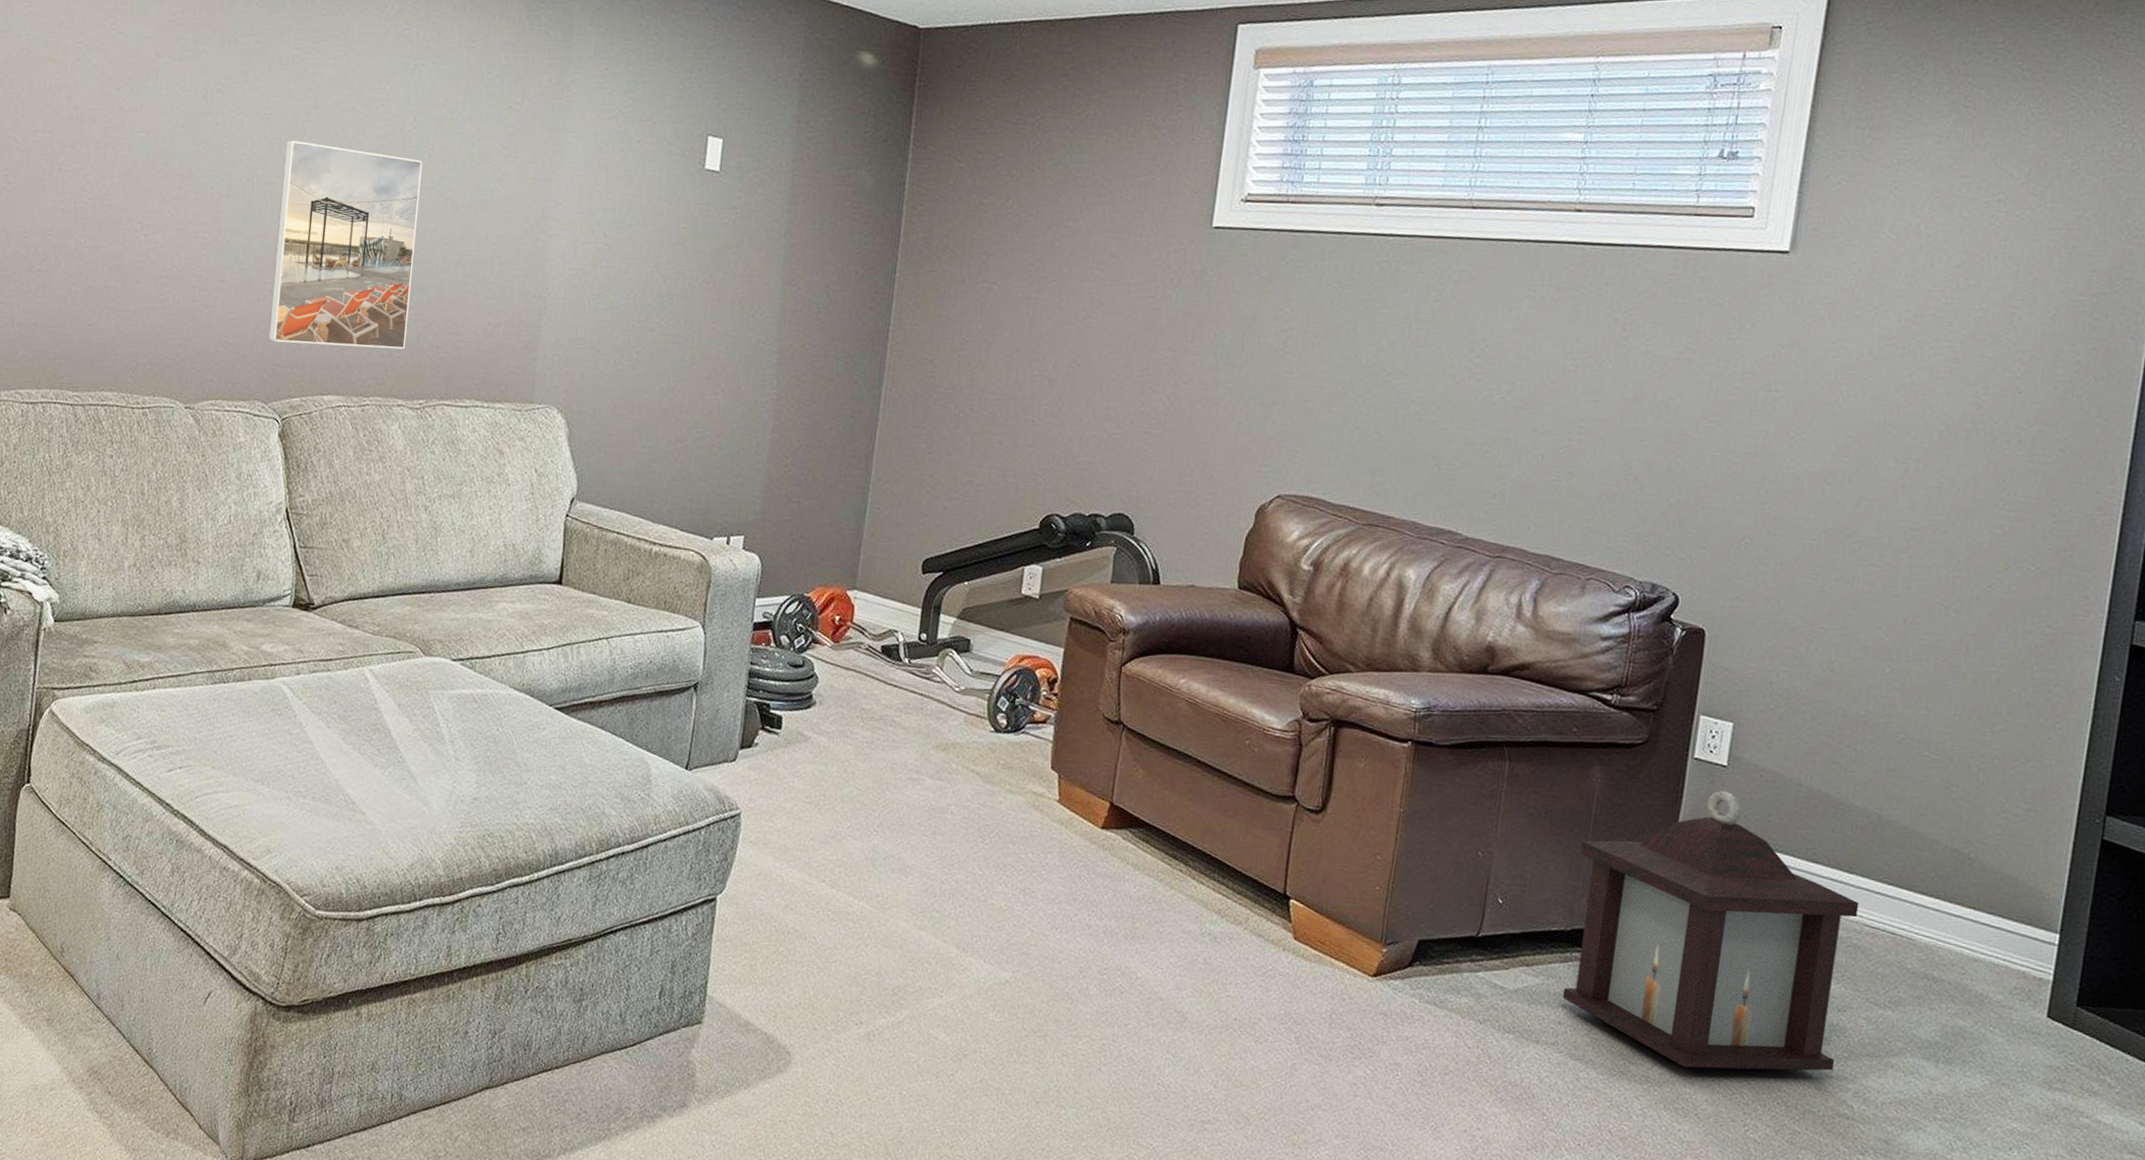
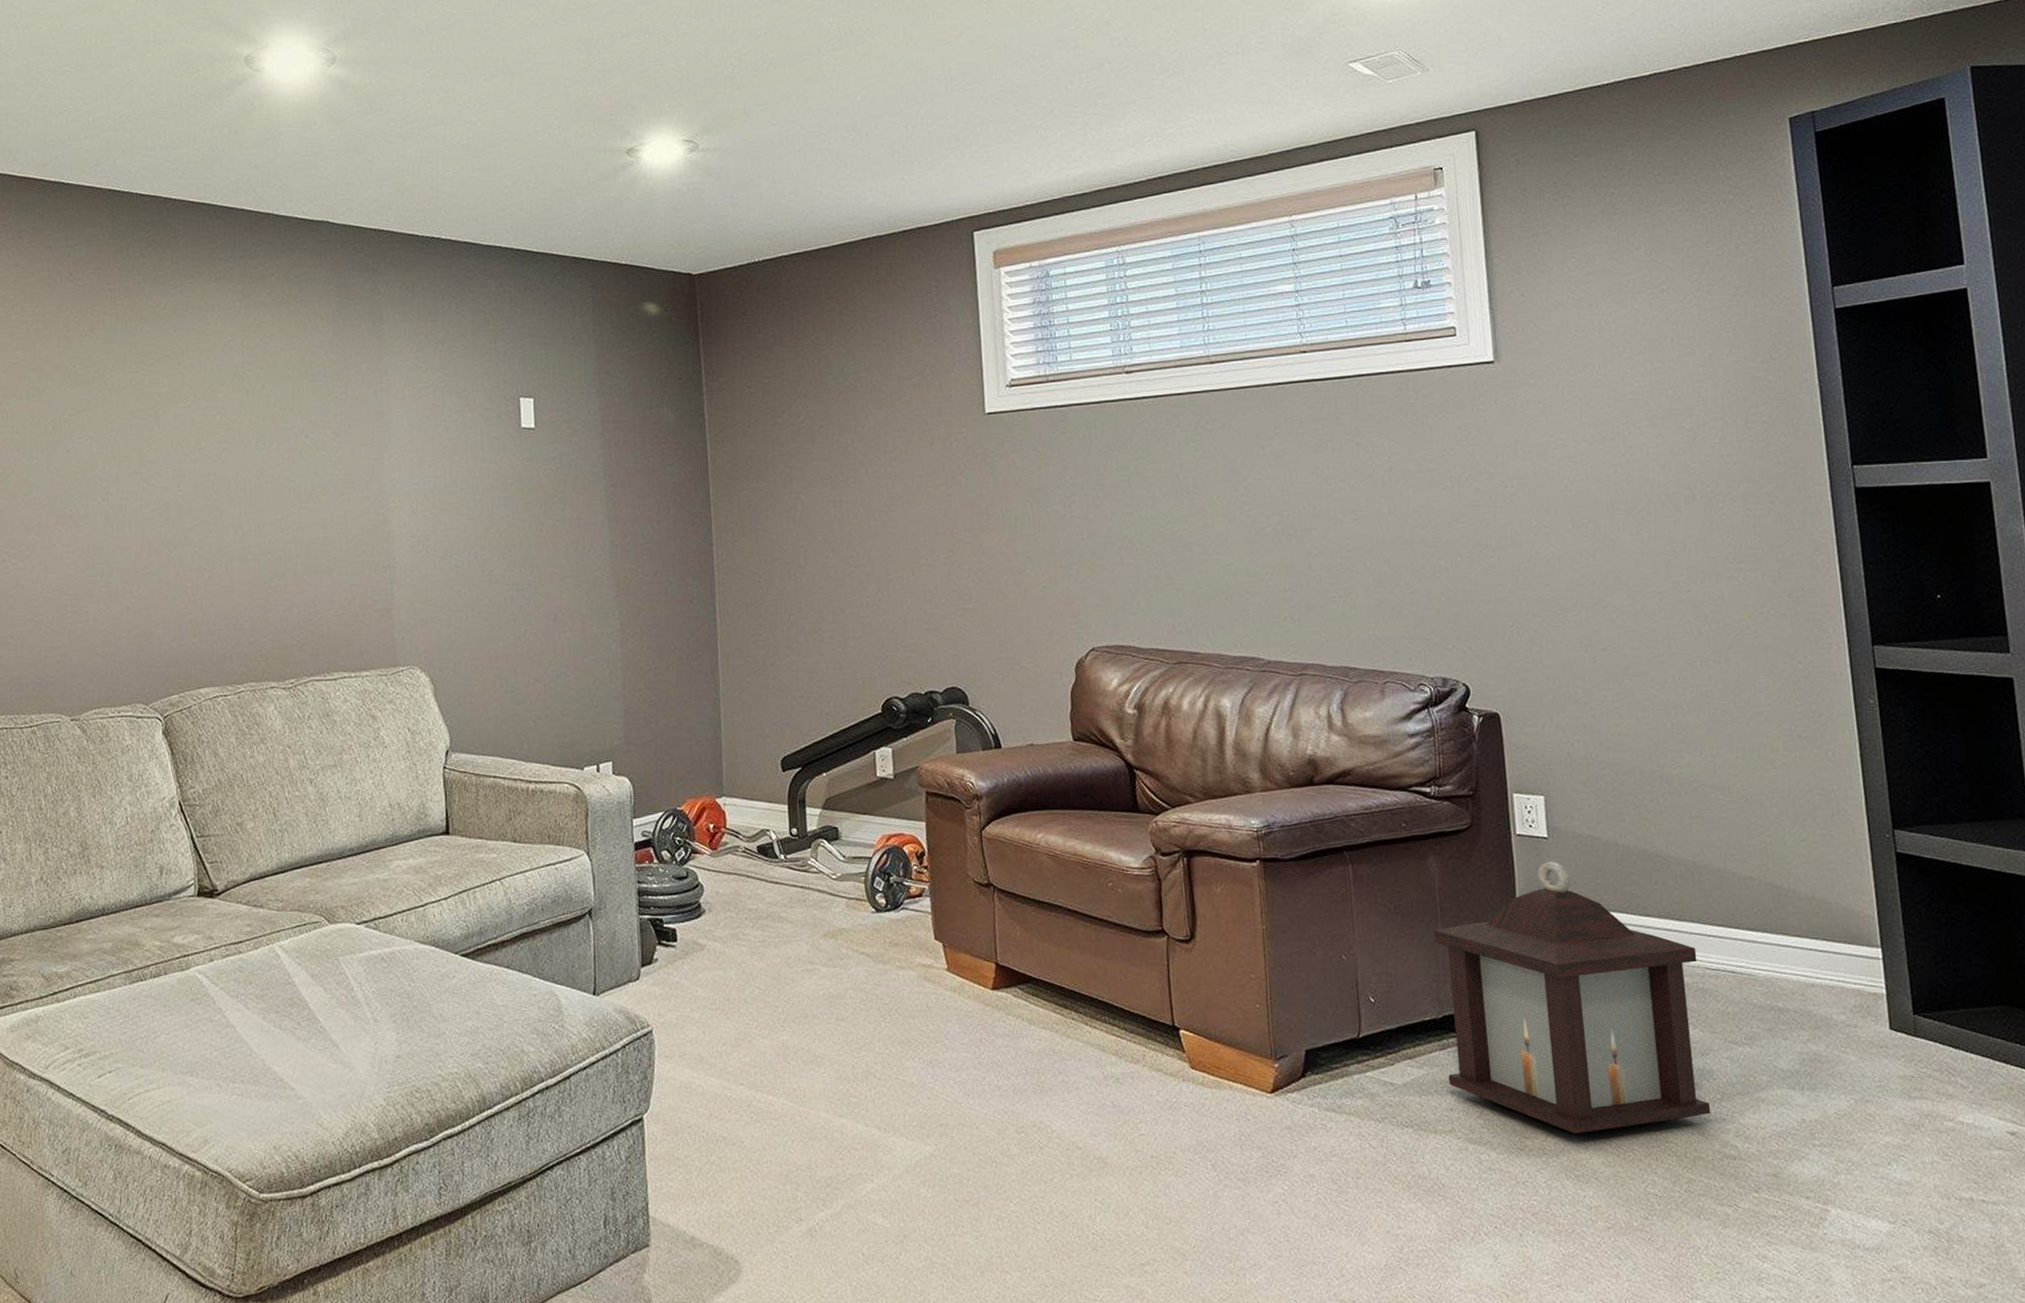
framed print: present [268,140,423,349] -> none [134,456,271,646]

